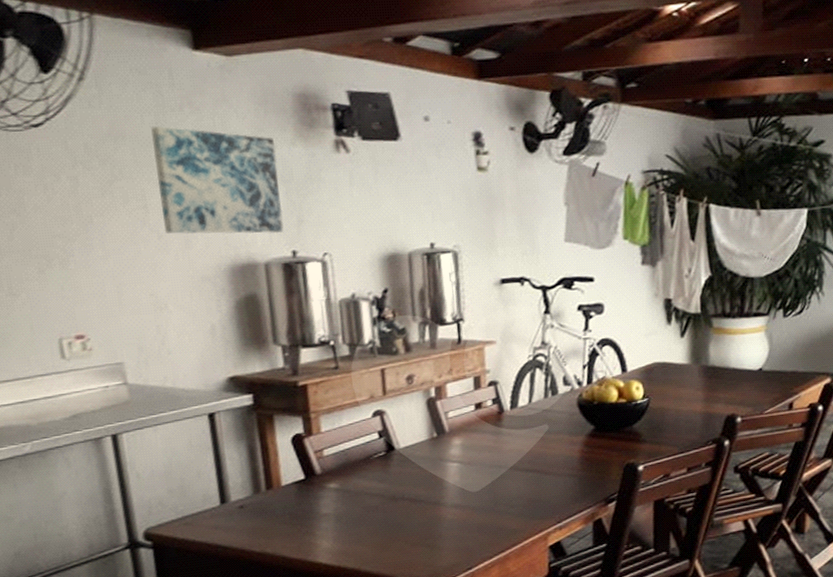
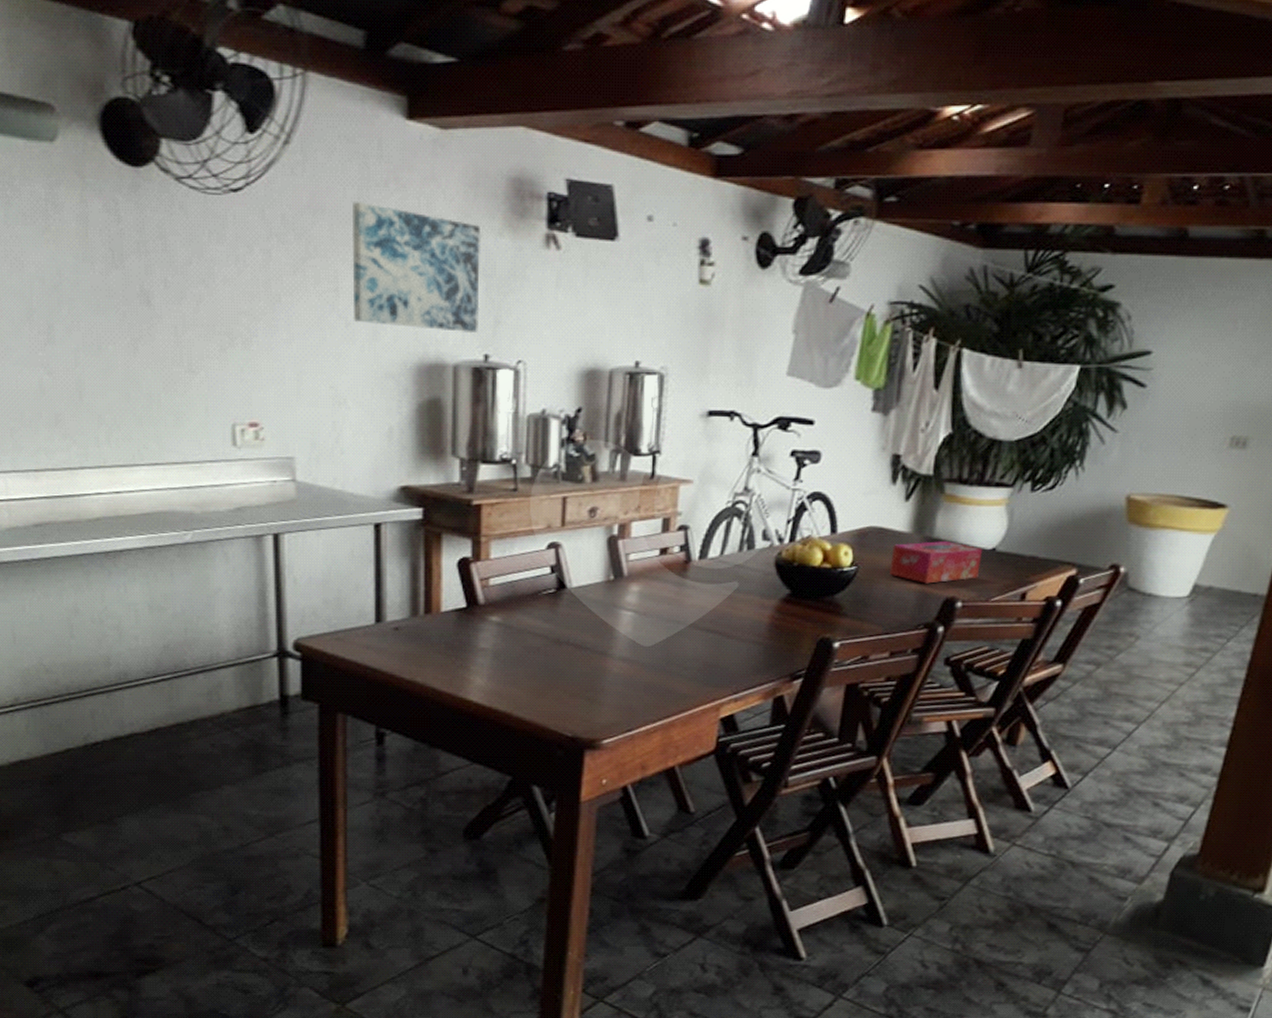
tissue box: none [676,367,752,406] -> present [890,541,983,584]

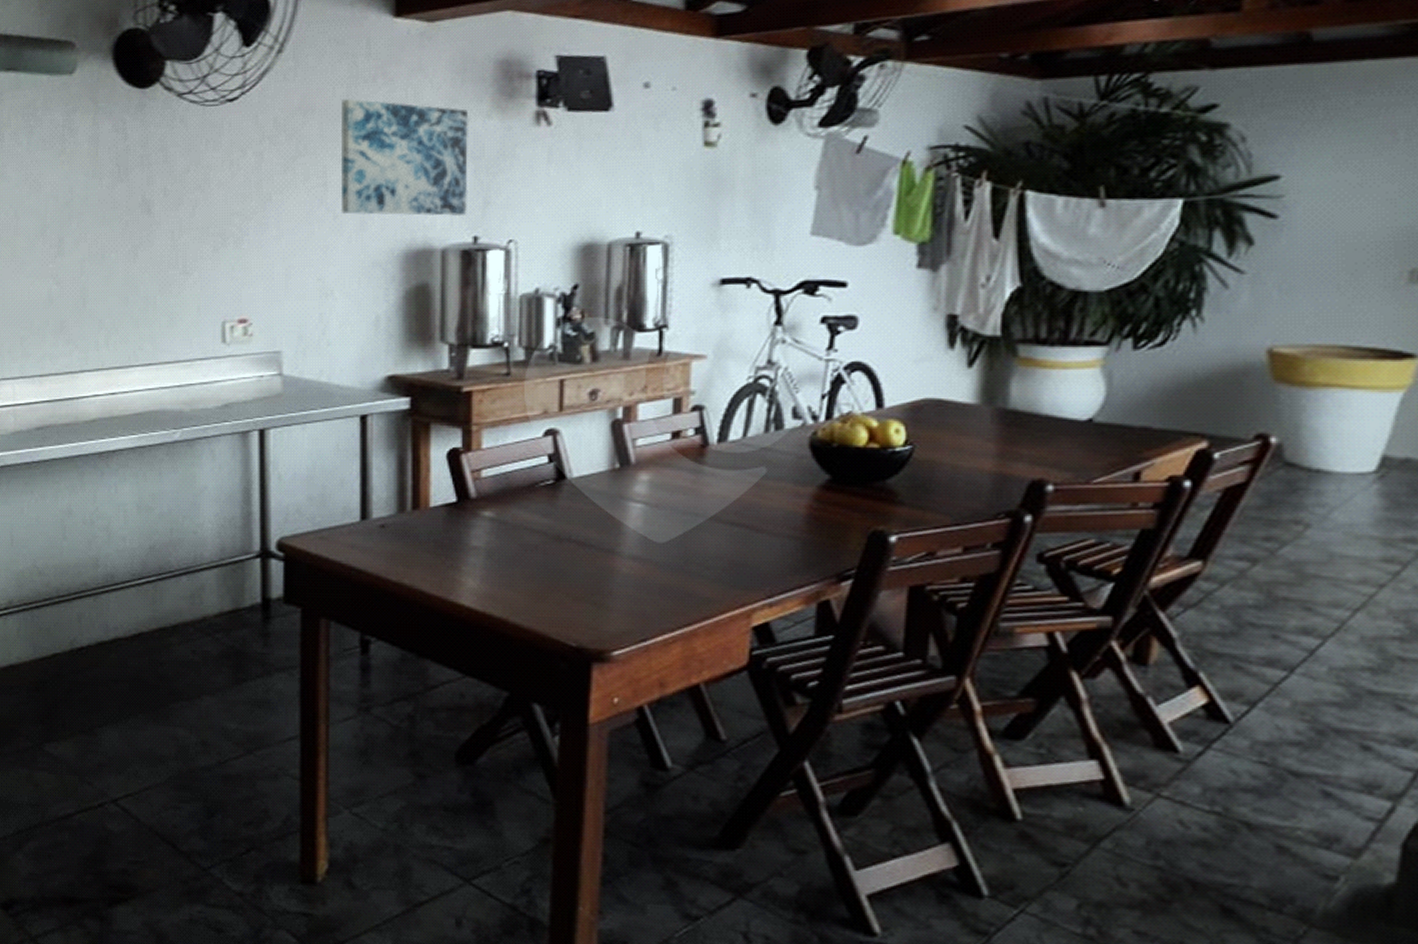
tissue box: present [890,541,983,584] -> none [955,413,1076,464]

